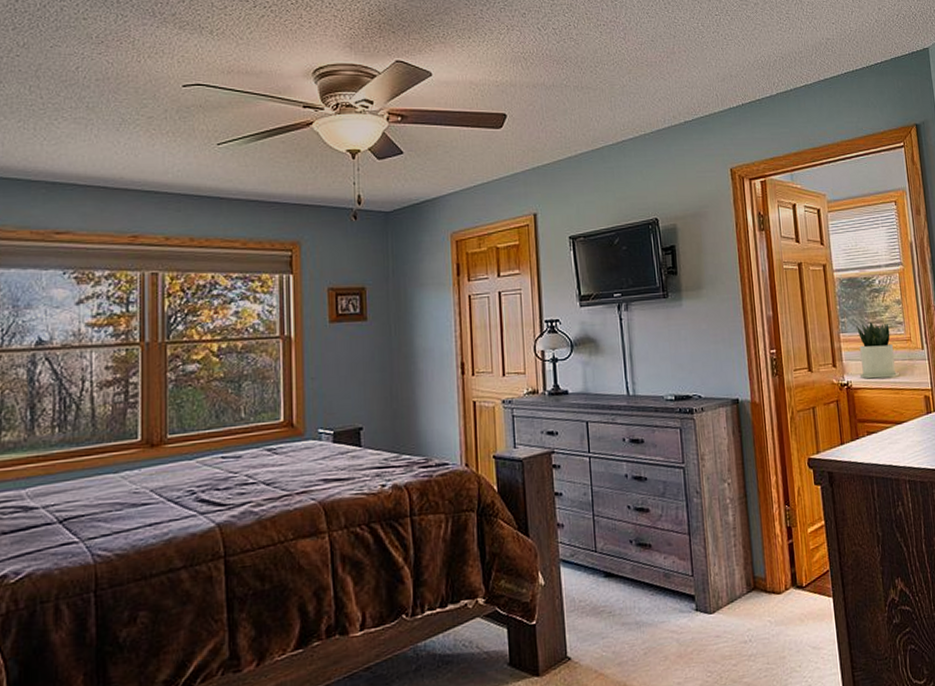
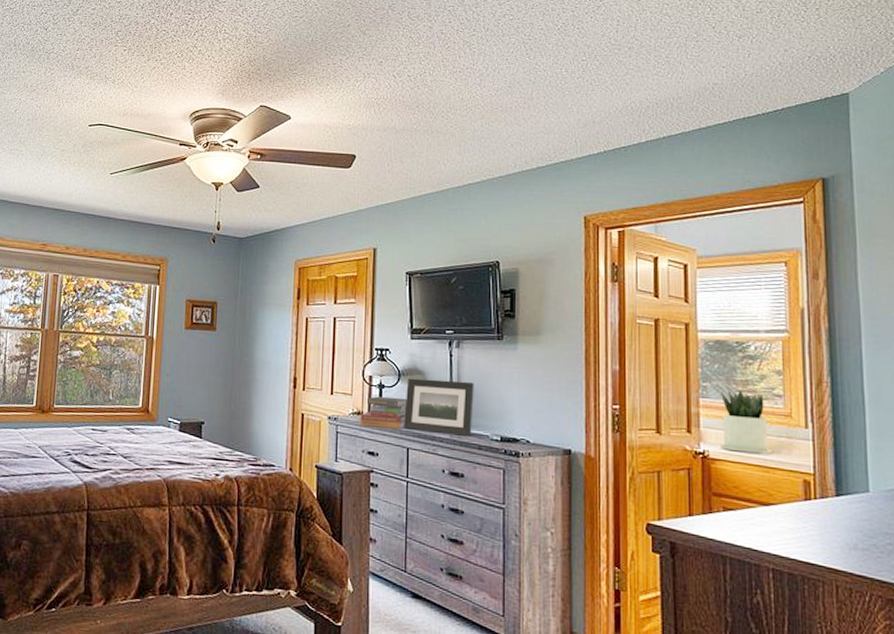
books: none [536,369,583,406] -> present [360,396,407,430]
picture frame: none [580,344,648,402] -> present [404,378,474,436]

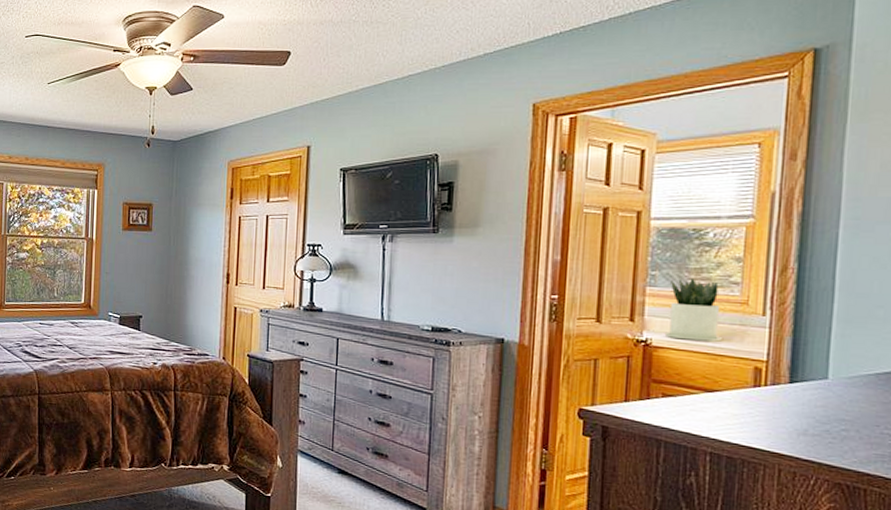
books: present [360,396,407,430] -> none [291,290,338,321]
picture frame: present [404,378,474,436] -> none [334,272,407,327]

